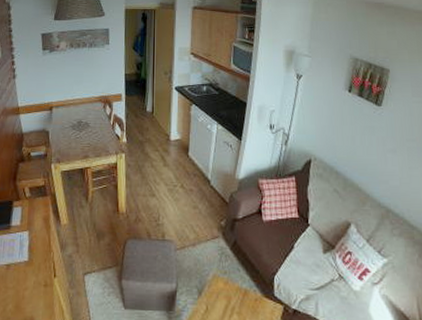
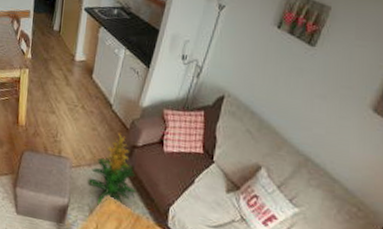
indoor plant: none [194,208,241,284] -> present [88,133,136,205]

